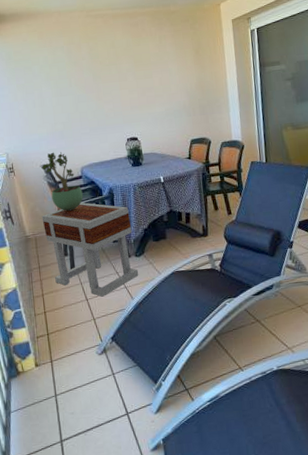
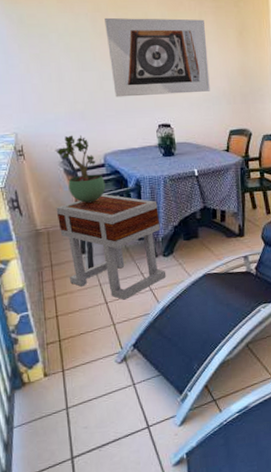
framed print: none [78,42,172,117] -> present [105,17,210,97]

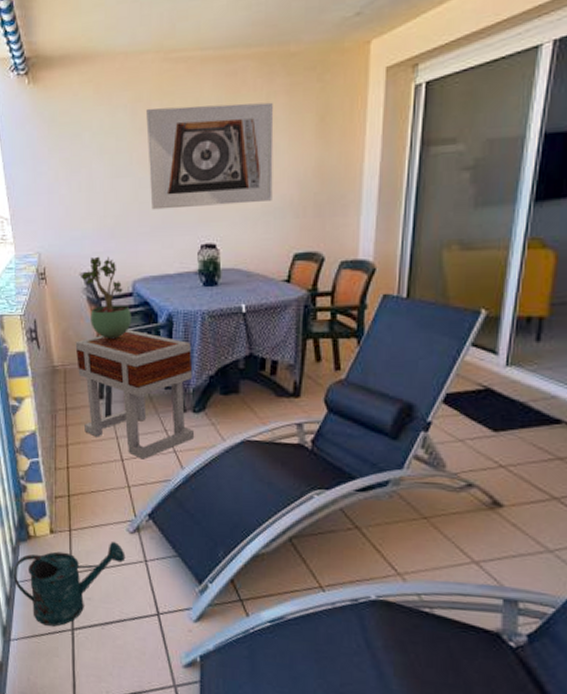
watering can: none [10,373,116,461] -> present [13,542,126,627]

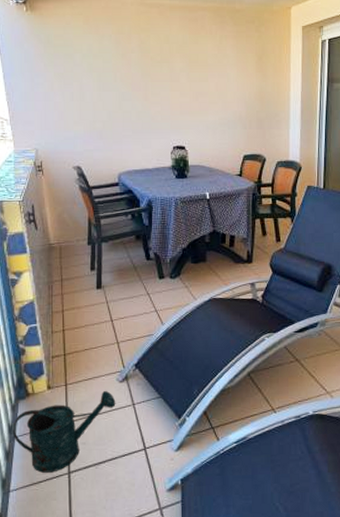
side table: present [75,330,195,459] -> none [69,213,172,319]
potted plant: present [81,256,132,339] -> none [74,153,118,220]
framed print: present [146,102,274,210] -> none [127,39,226,118]

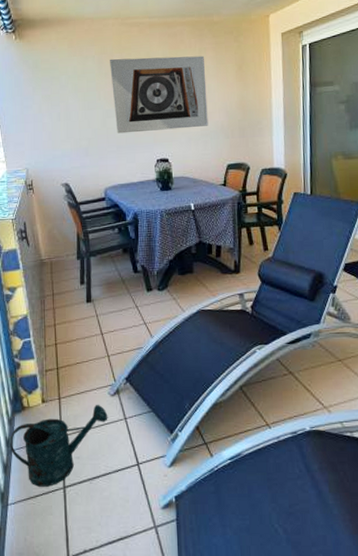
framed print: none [127,39,226,118] -> present [110,55,208,134]

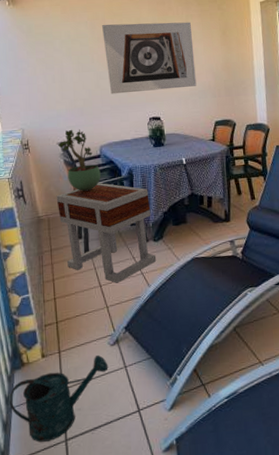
side table: none [59,227,161,332] -> present [56,183,157,283]
potted plant: none [62,169,105,235] -> present [58,128,101,191]

